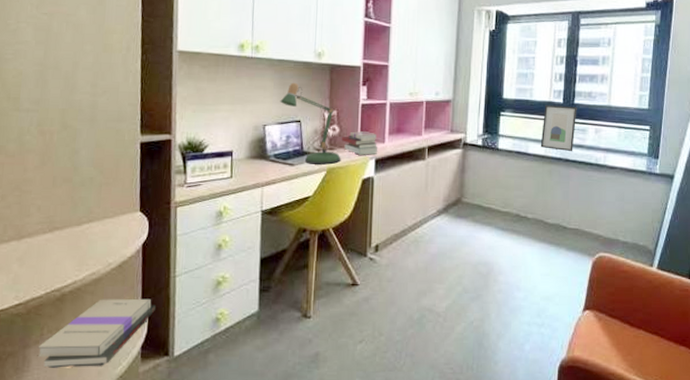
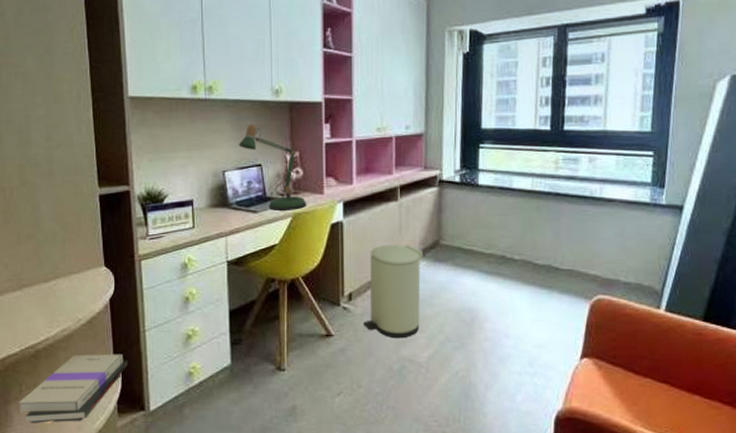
books: present [341,131,378,155] -> none [305,173,346,198]
pedal bin: none [387,200,446,289] -> present [362,245,423,339]
picture frame: present [540,105,577,152] -> none [526,133,567,185]

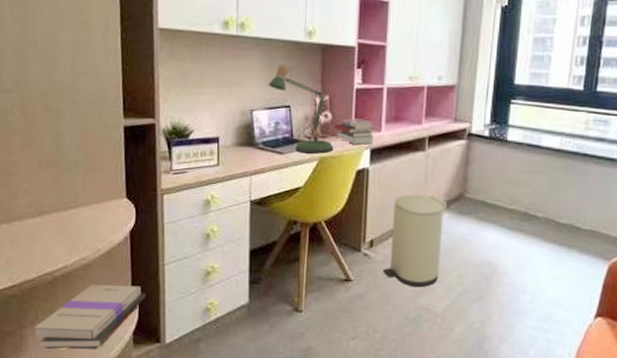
books: none [305,173,346,198] -> present [334,118,374,145]

